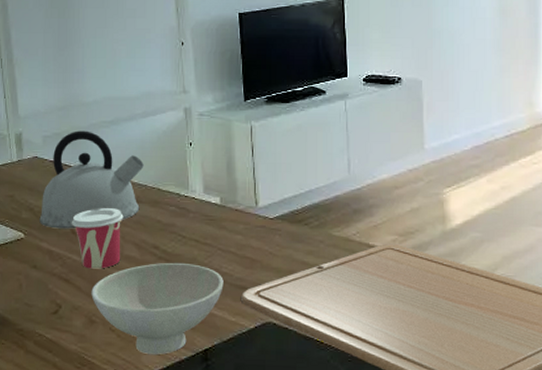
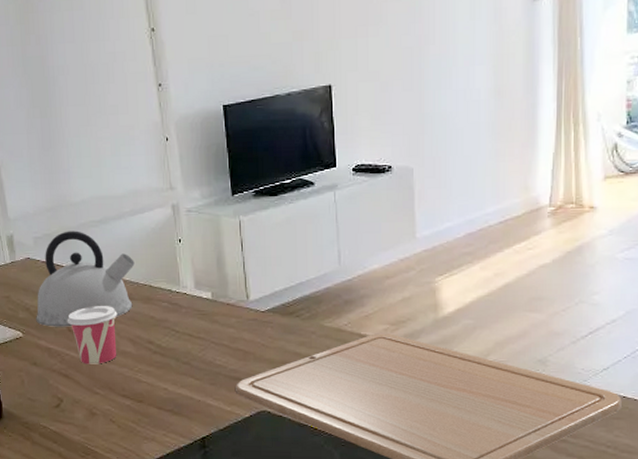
bowl: present [91,262,224,354] -> none [90,356,218,443]

